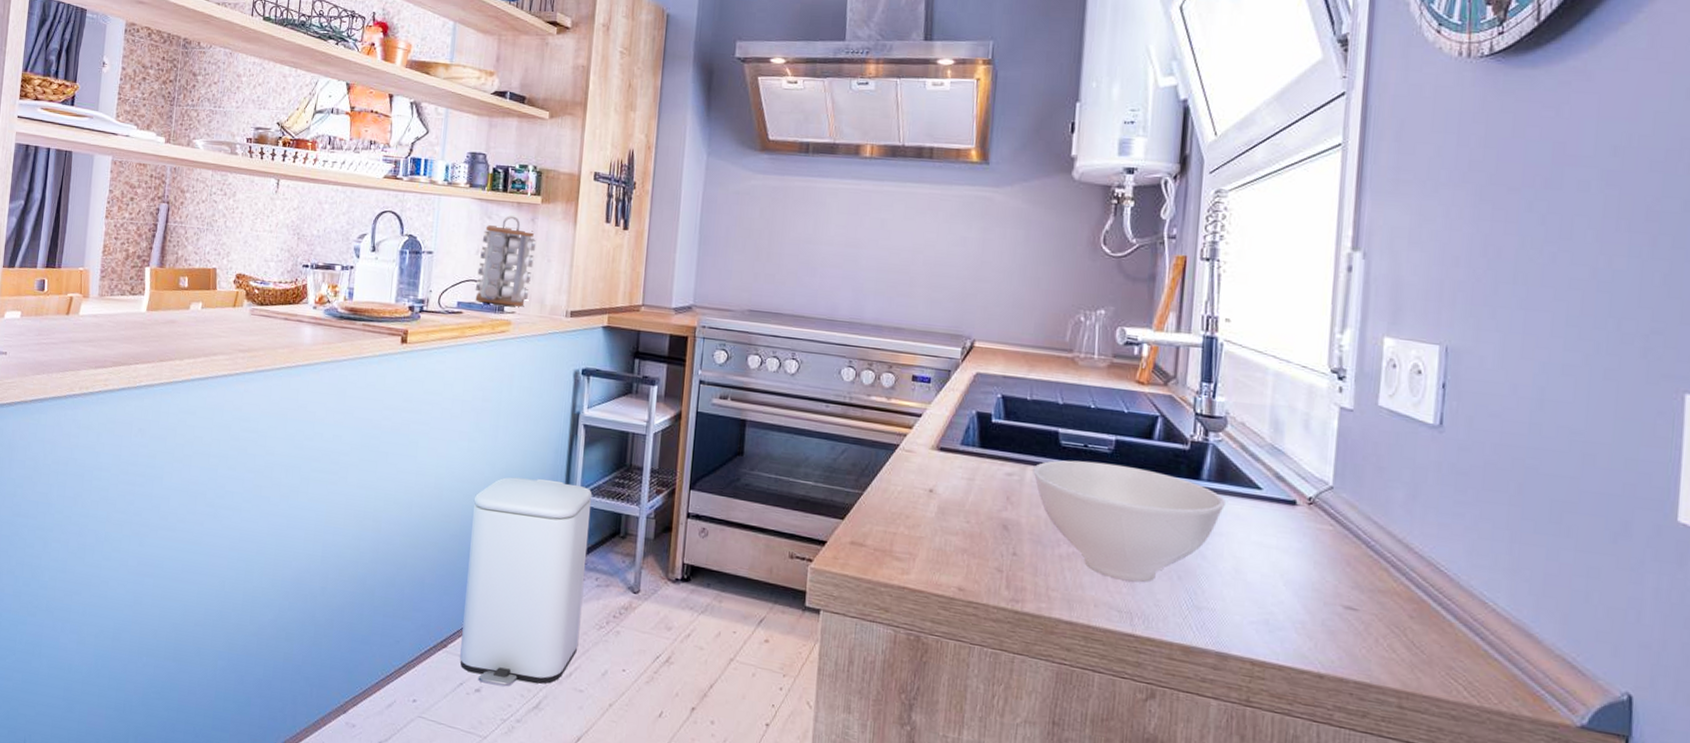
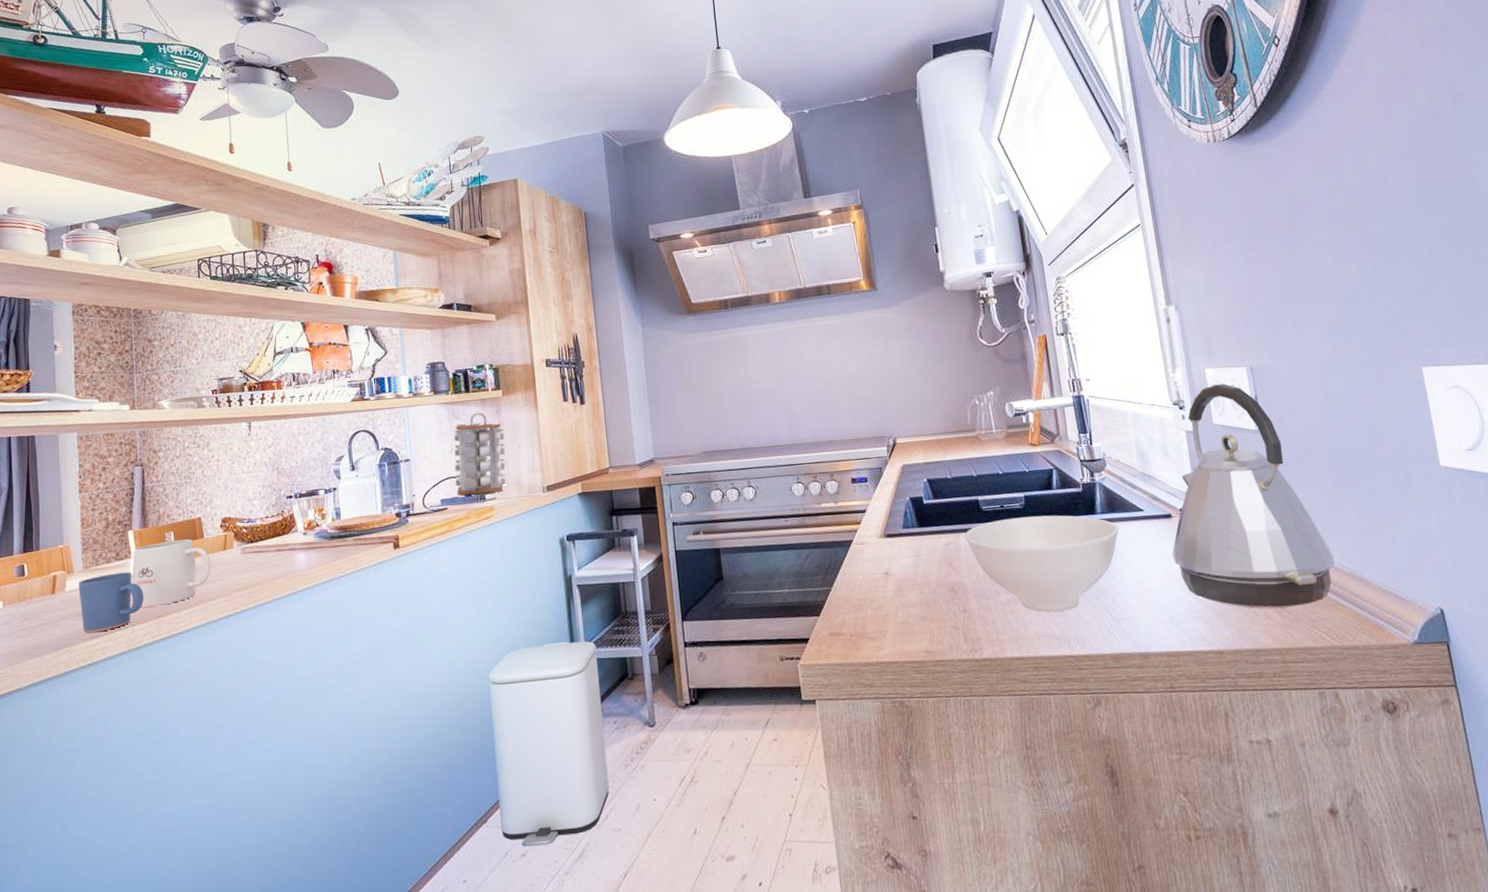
mug: none [90,306,151,363] -> present [78,572,144,634]
mug: none [143,285,220,350] -> present [132,539,211,608]
kettle: none [1285,358,1500,648] -> present [1171,383,1335,609]

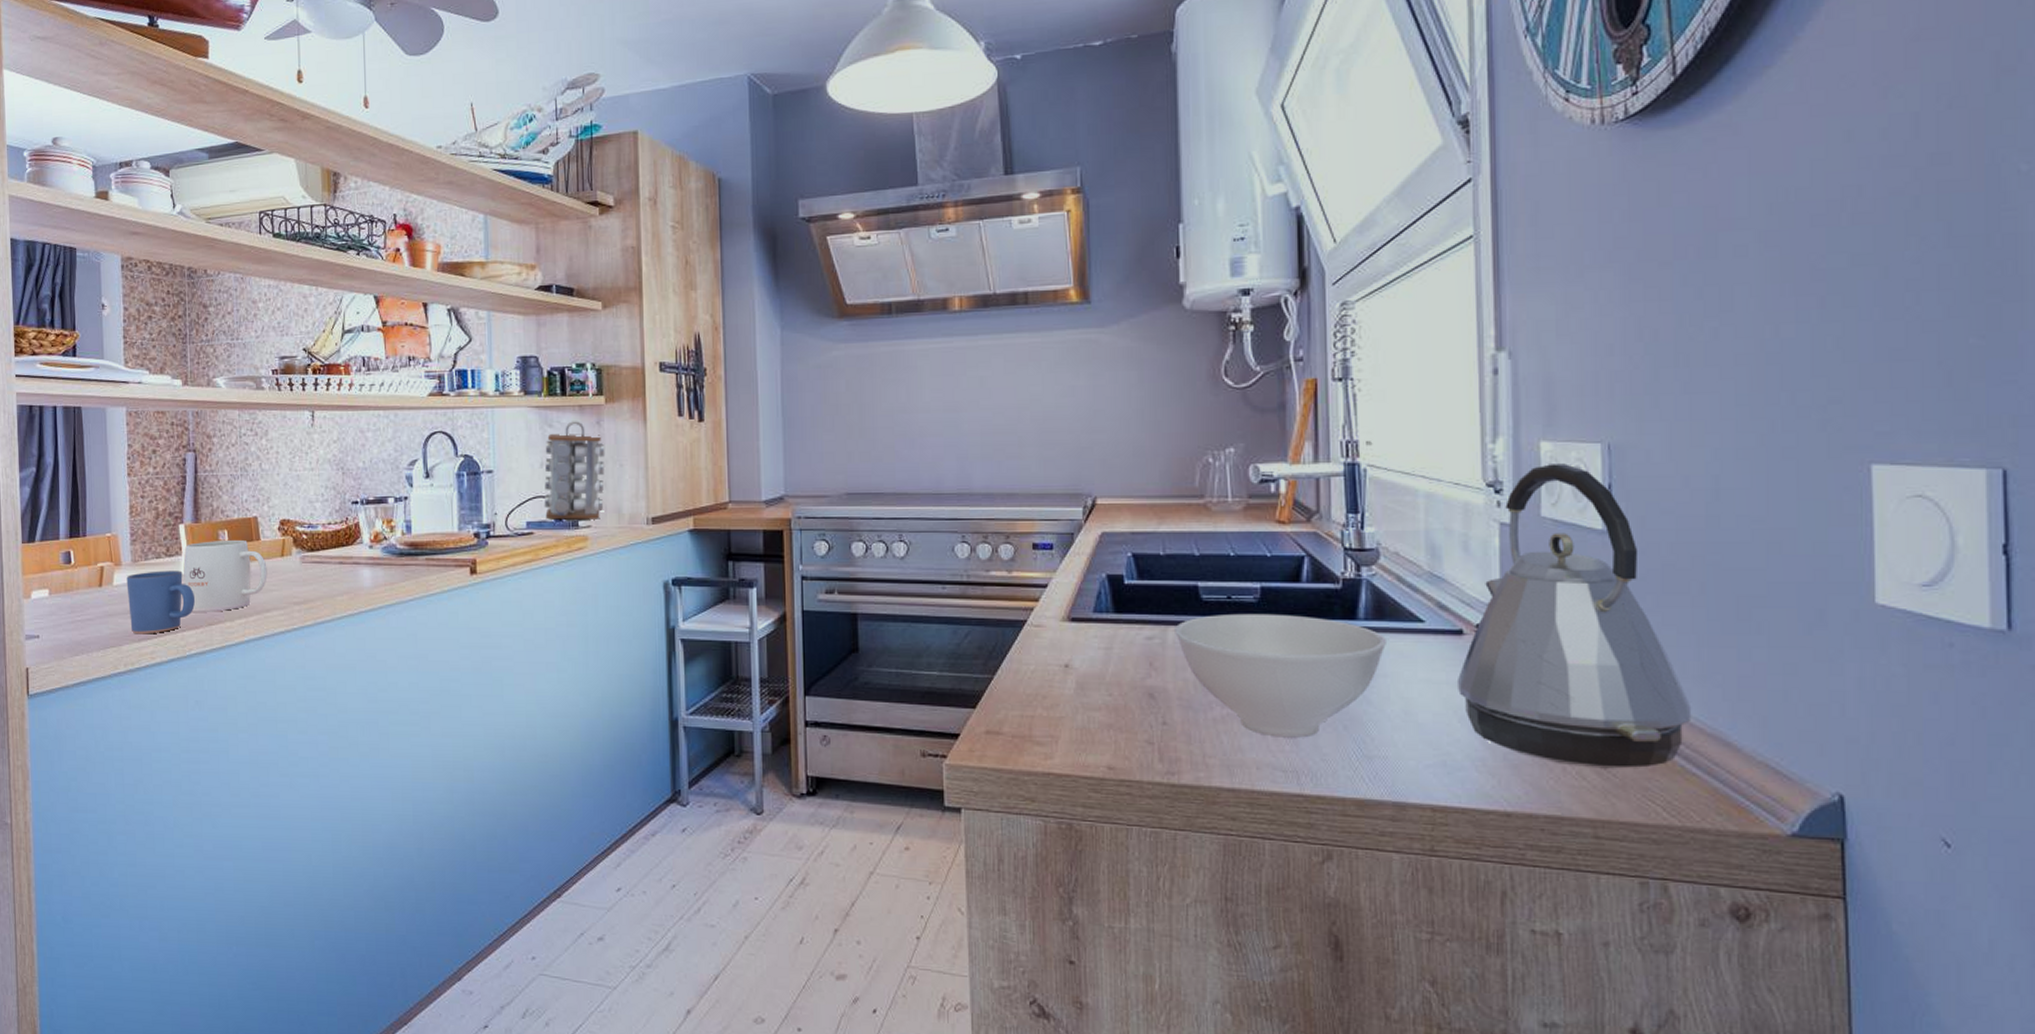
pedal bin: present [488,641,609,847] -> none [571,703,704,932]

